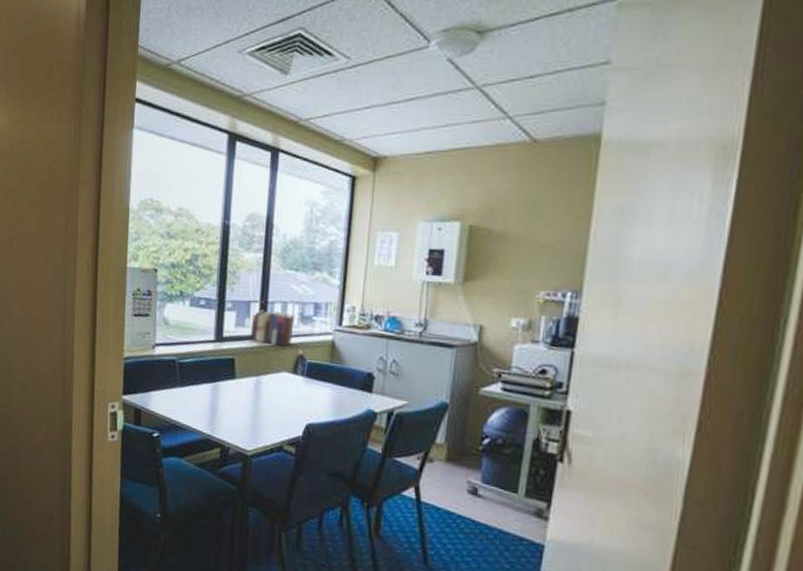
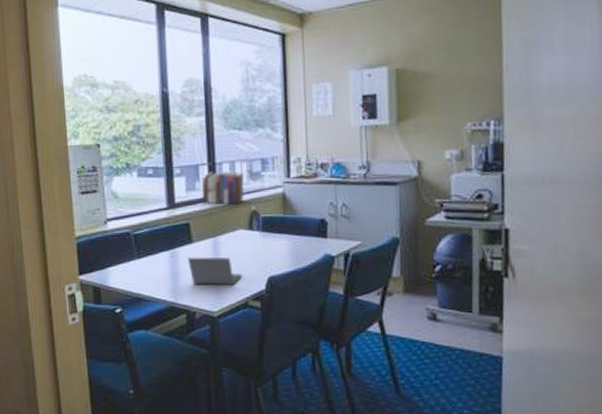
laptop computer: none [228,392,281,427] -> present [188,257,243,286]

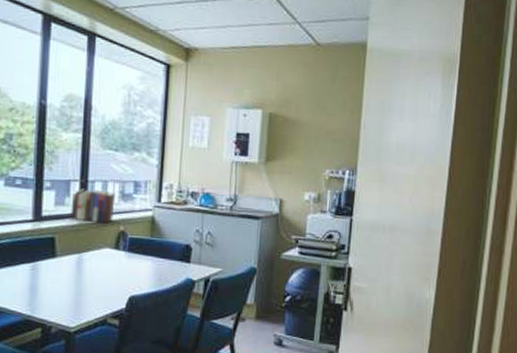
laptop computer: present [188,257,243,286] -> none [49,271,104,303]

